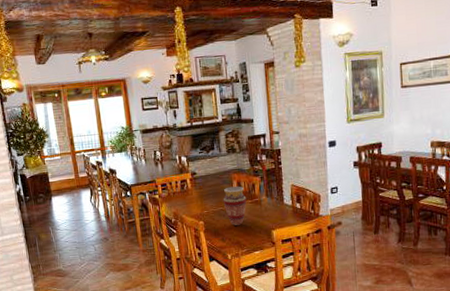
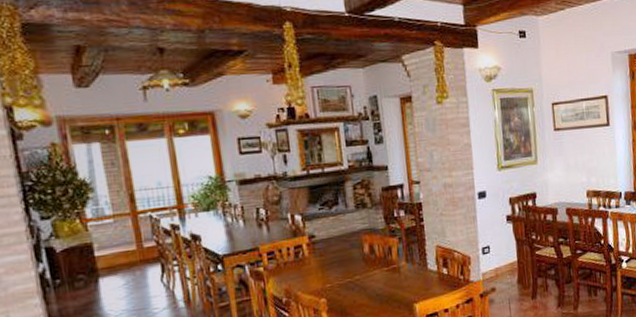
vase: present [223,186,247,226] -> none [351,250,382,301]

